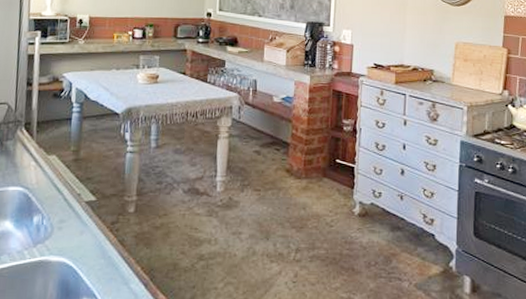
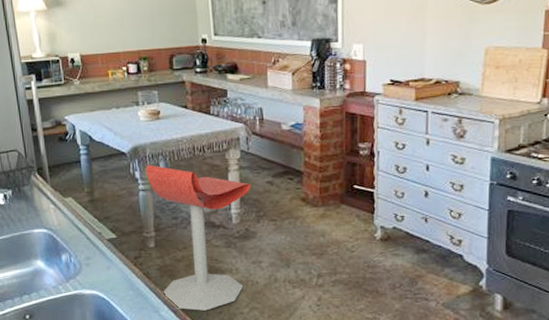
stool: none [135,127,239,284] -> present [145,164,251,311]

